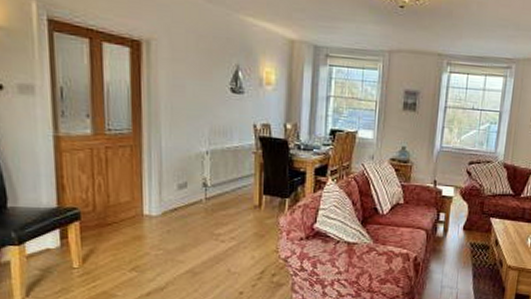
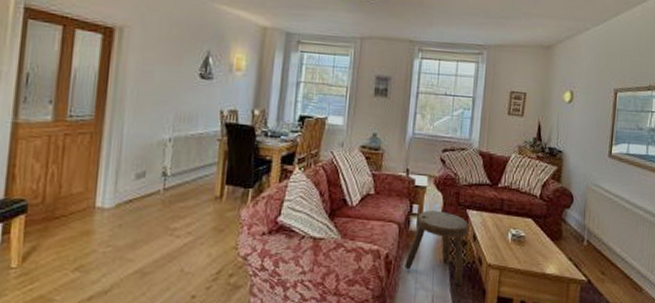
stool: none [432,218,493,284] -> present [405,210,470,285]

